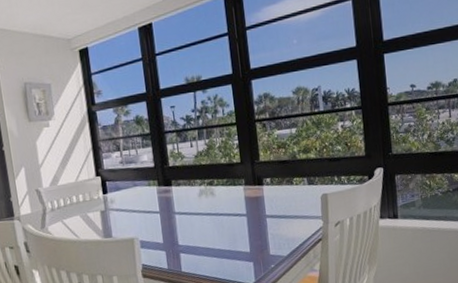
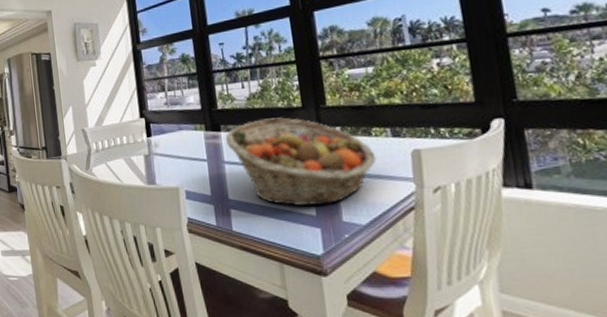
fruit basket: none [176,172,296,246] -> present [226,117,377,206]

